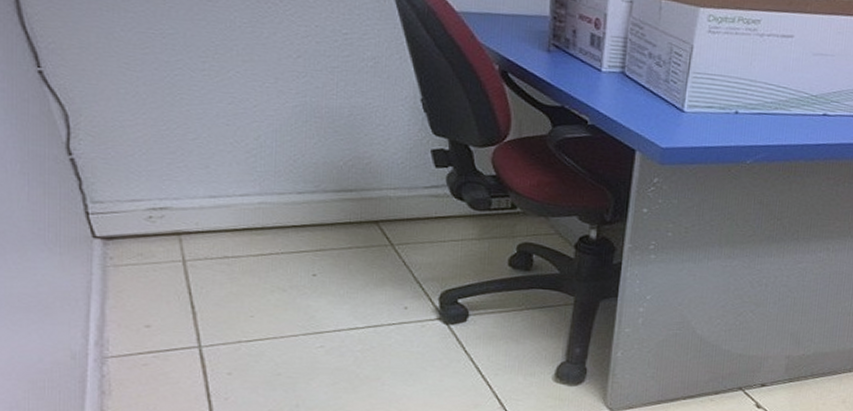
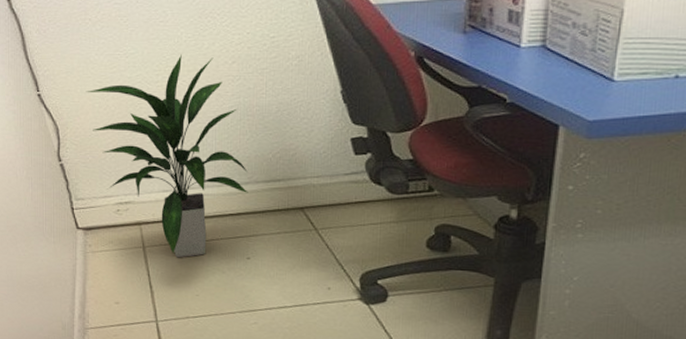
indoor plant: none [107,40,315,274] -> present [85,54,248,258]

